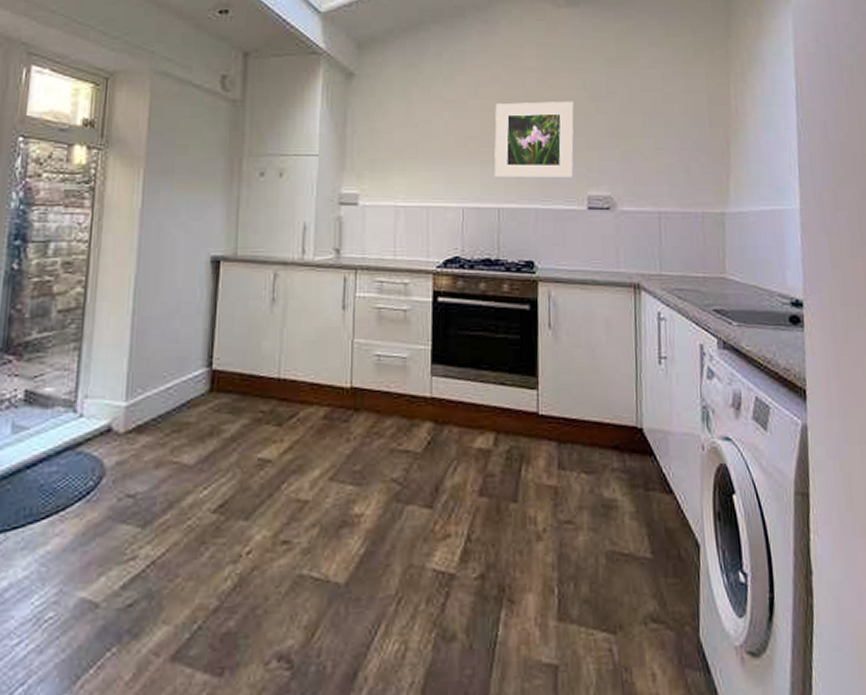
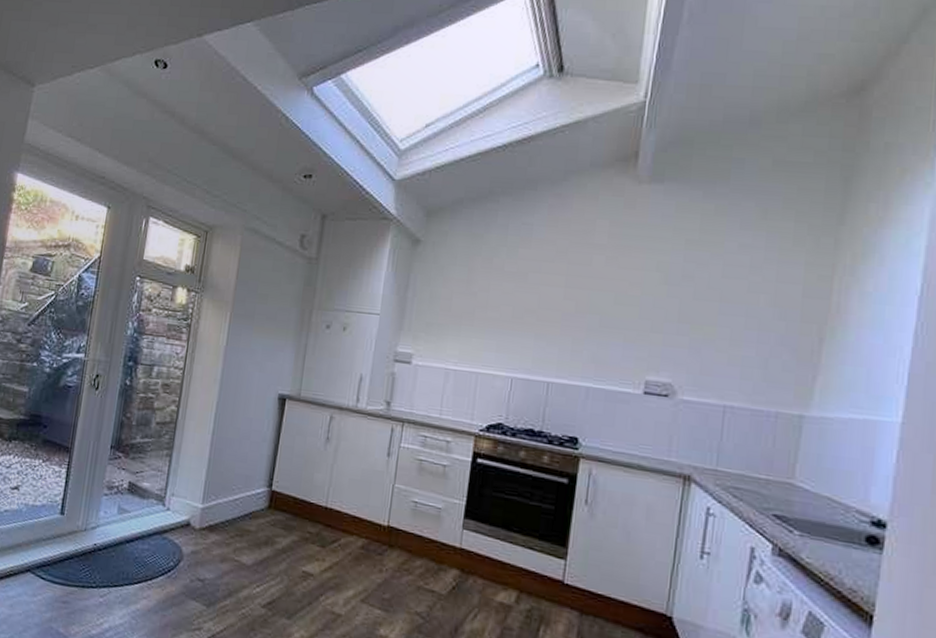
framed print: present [494,100,574,178] -> none [548,279,643,360]

